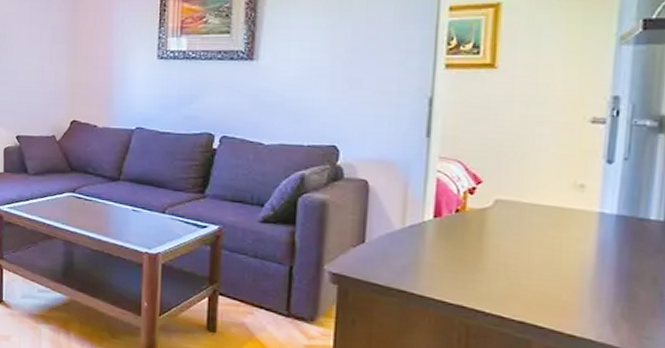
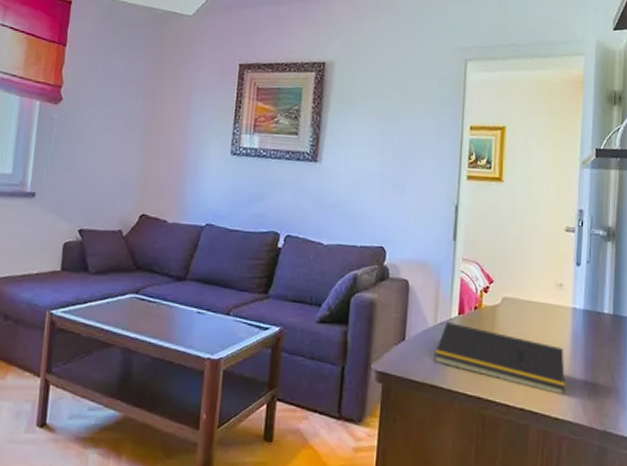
notepad: none [401,225,587,310] -> present [433,322,566,394]

